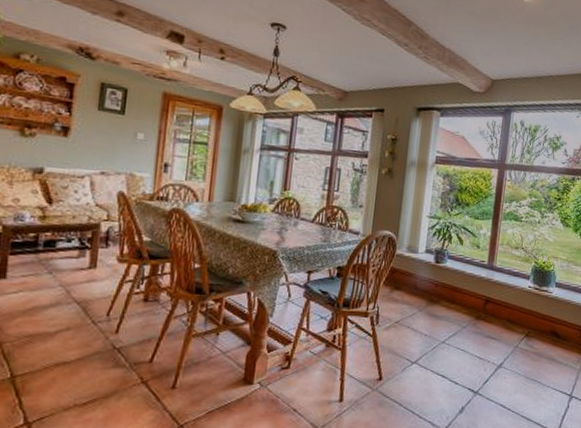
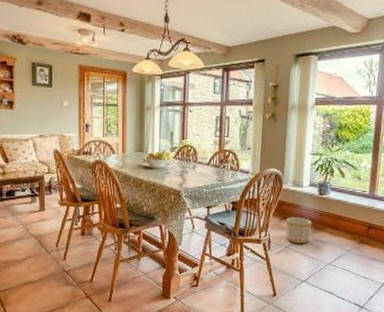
planter: none [397,286,427,319] -> present [286,216,312,244]

